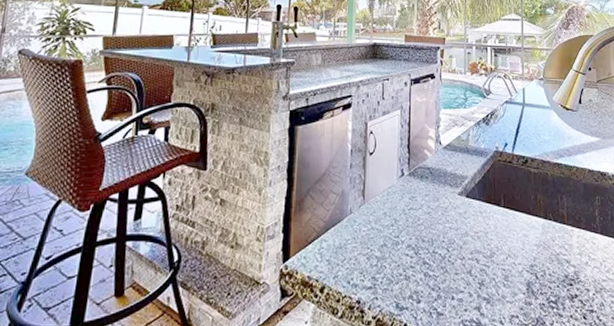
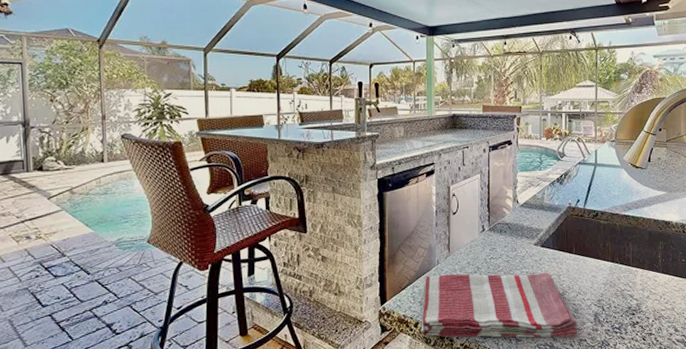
dish towel: none [327,226,509,313] -> present [421,272,578,338]

